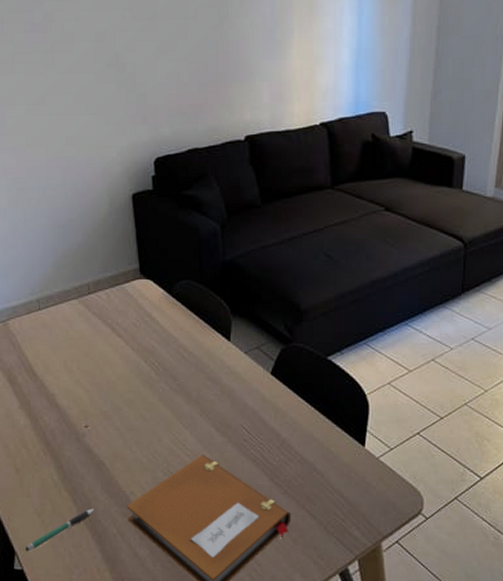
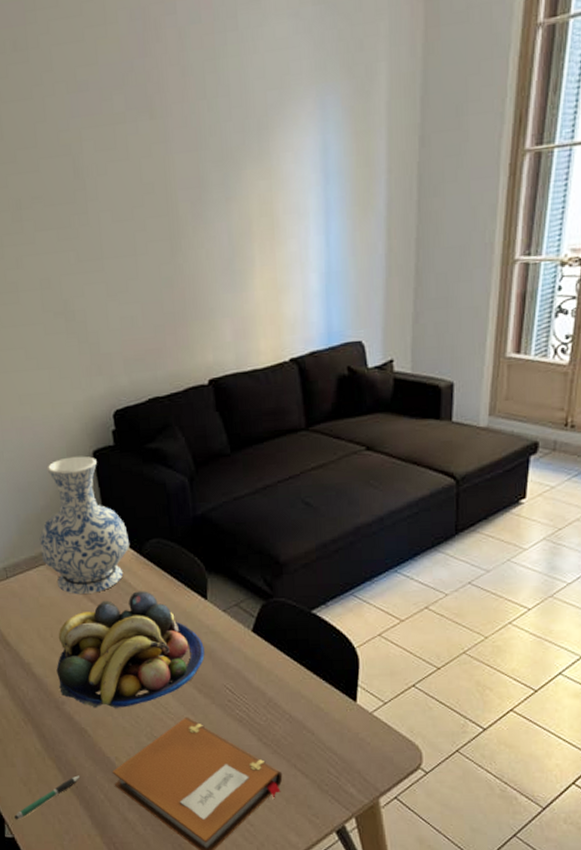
vase: none [74,198,160,329] -> present [39,456,129,594]
fruit bowl: none [80,329,224,444] -> present [56,591,205,709]

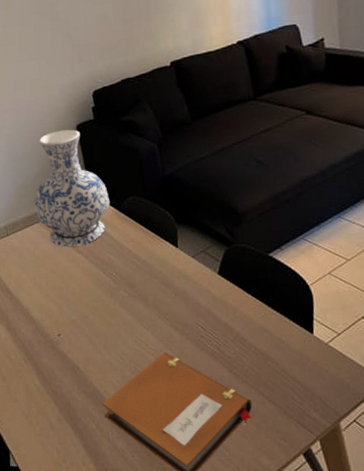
pen: present [14,775,79,820] -> none [17,408,74,450]
fruit bowl: present [56,591,205,709] -> none [51,242,178,347]

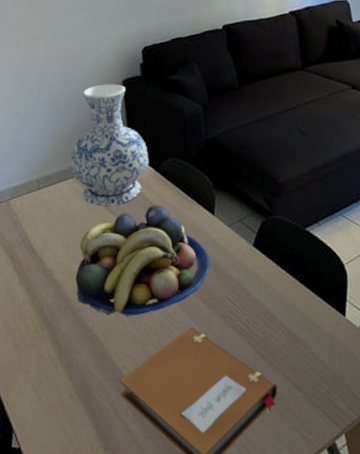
fruit bowl: none [51,242,178,347] -> present [75,205,210,317]

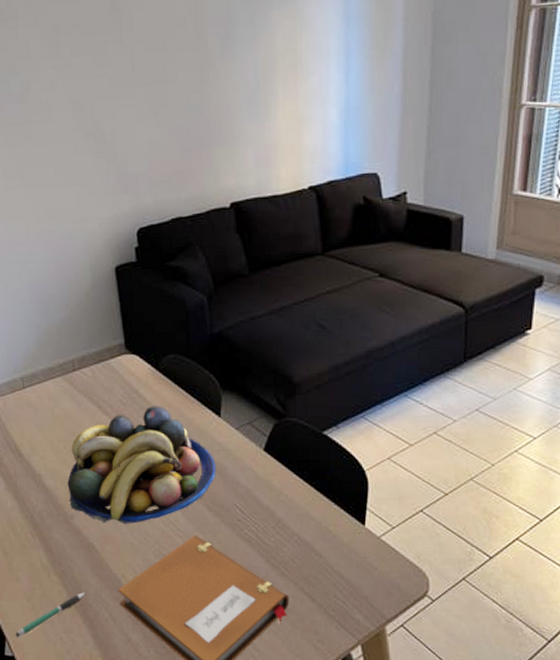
pen: none [22,383,88,429] -> present [15,592,84,638]
vase: present [71,84,149,206] -> none [58,270,146,406]

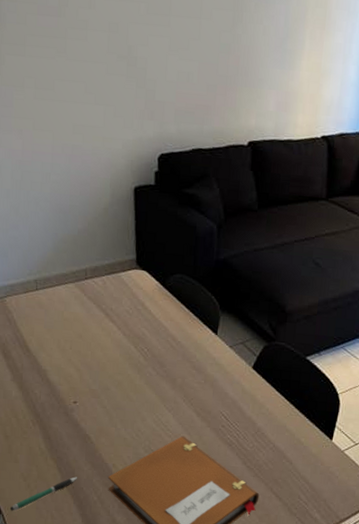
fruit bowl: present [67,406,216,525] -> none [70,318,208,422]

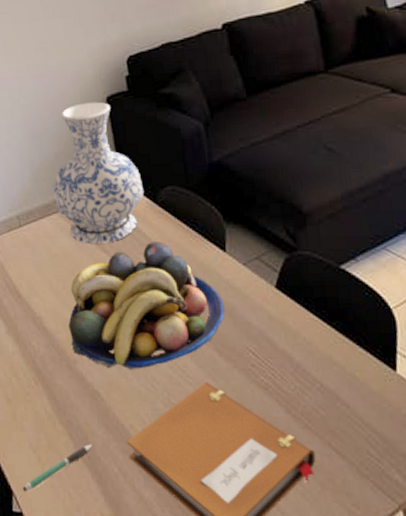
fruit bowl: none [70,318,208,422] -> present [68,241,225,370]
vase: none [72,188,155,315] -> present [53,101,144,244]

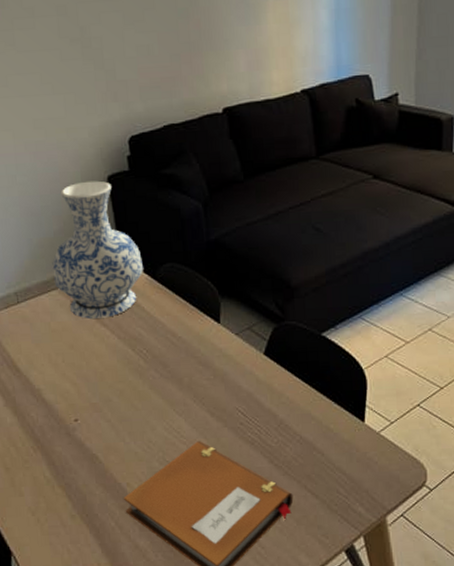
pen: present [22,444,92,492] -> none [21,503,90,551]
fruit bowl: present [68,241,225,370] -> none [67,315,218,434]

